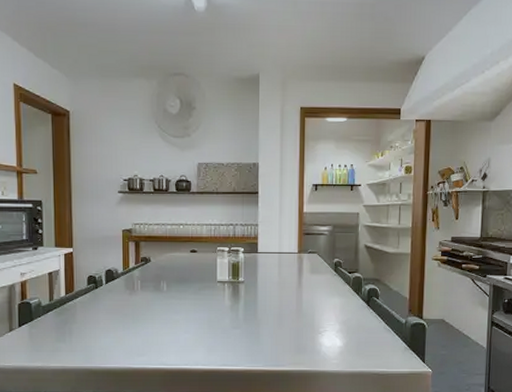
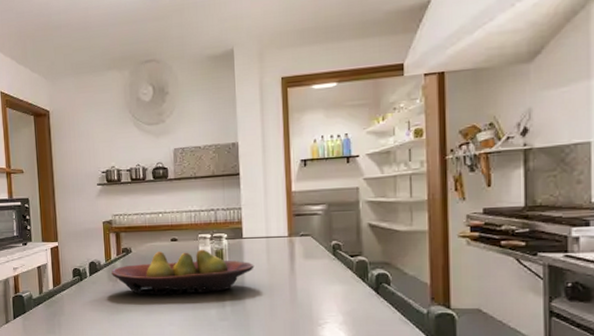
fruit bowl: none [129,261,267,304] -> present [112,249,254,295]

